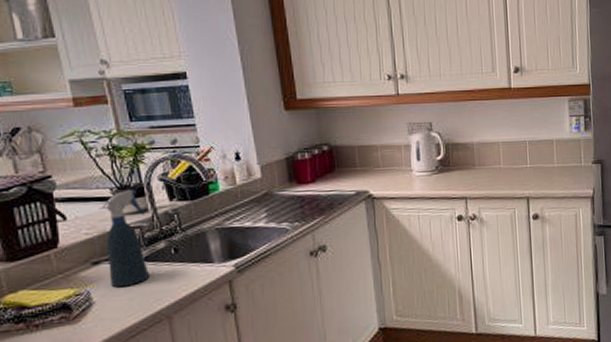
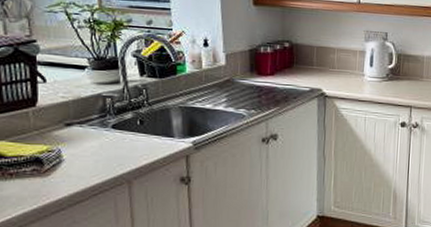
spray bottle: present [99,189,149,288] -> none [76,61,117,150]

